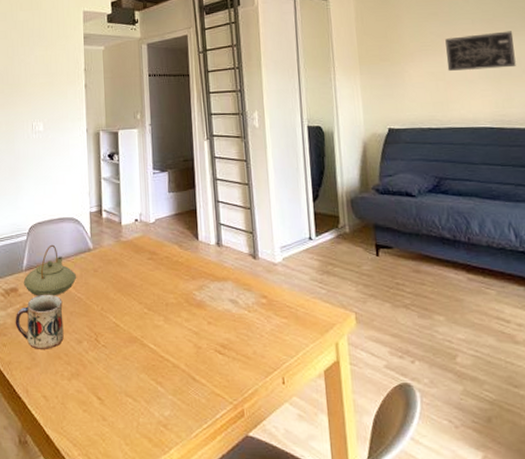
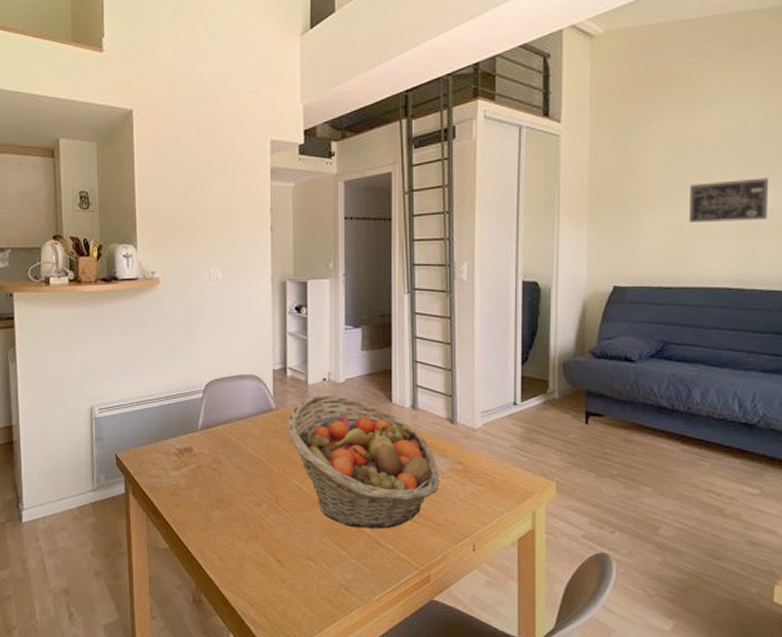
mug: present [15,294,64,349] -> none [189,454,242,511]
teapot: present [23,244,77,296] -> none [198,403,257,457]
fruit basket: none [104,234,247,364] -> present [287,395,440,529]

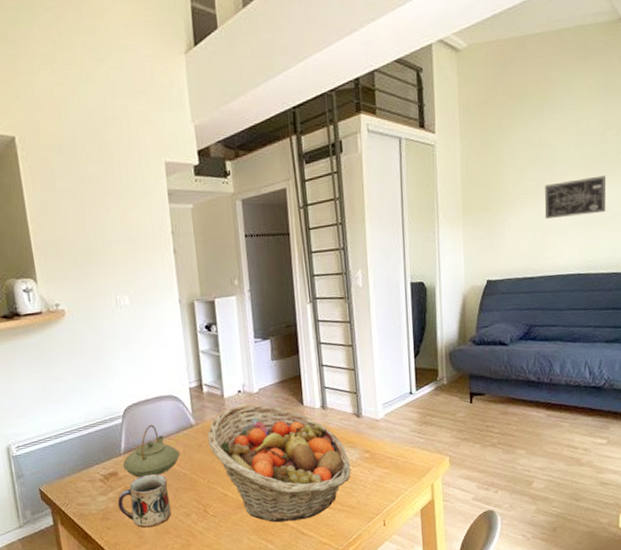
mug: none [189,454,242,511] -> present [117,473,171,528]
teapot: none [198,403,257,457] -> present [123,424,181,478]

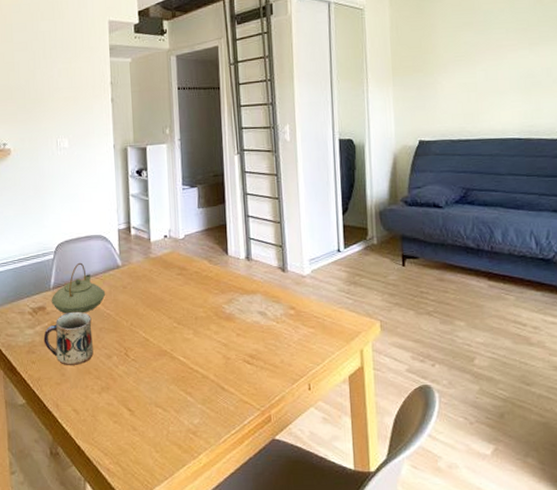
fruit basket: present [207,405,351,523] -> none [133,250,275,374]
wall art: present [544,175,607,219] -> none [479,41,547,82]

